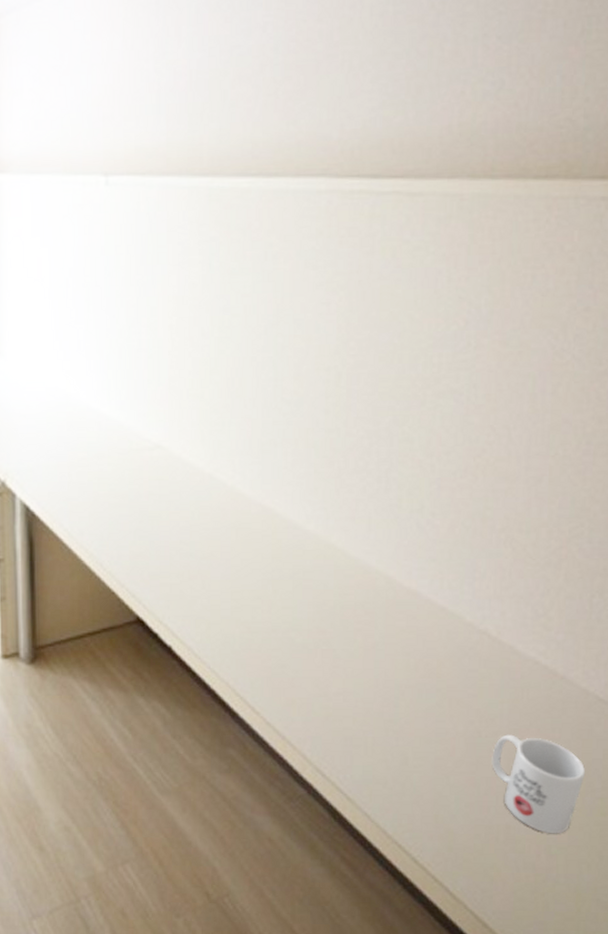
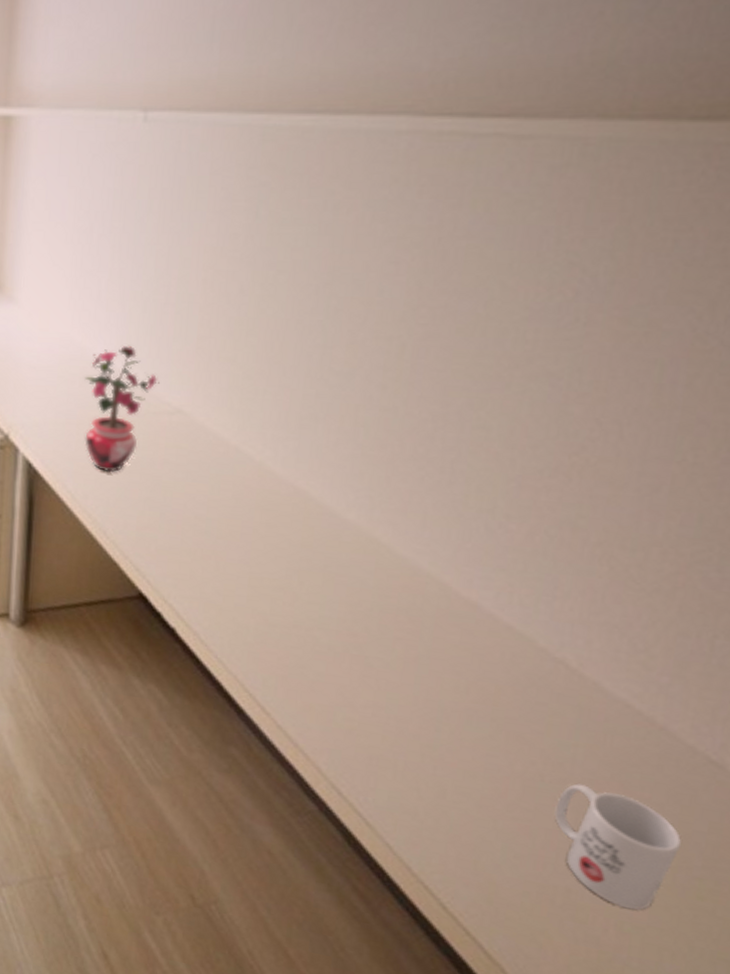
potted plant: none [71,389,139,509] -> present [84,345,160,473]

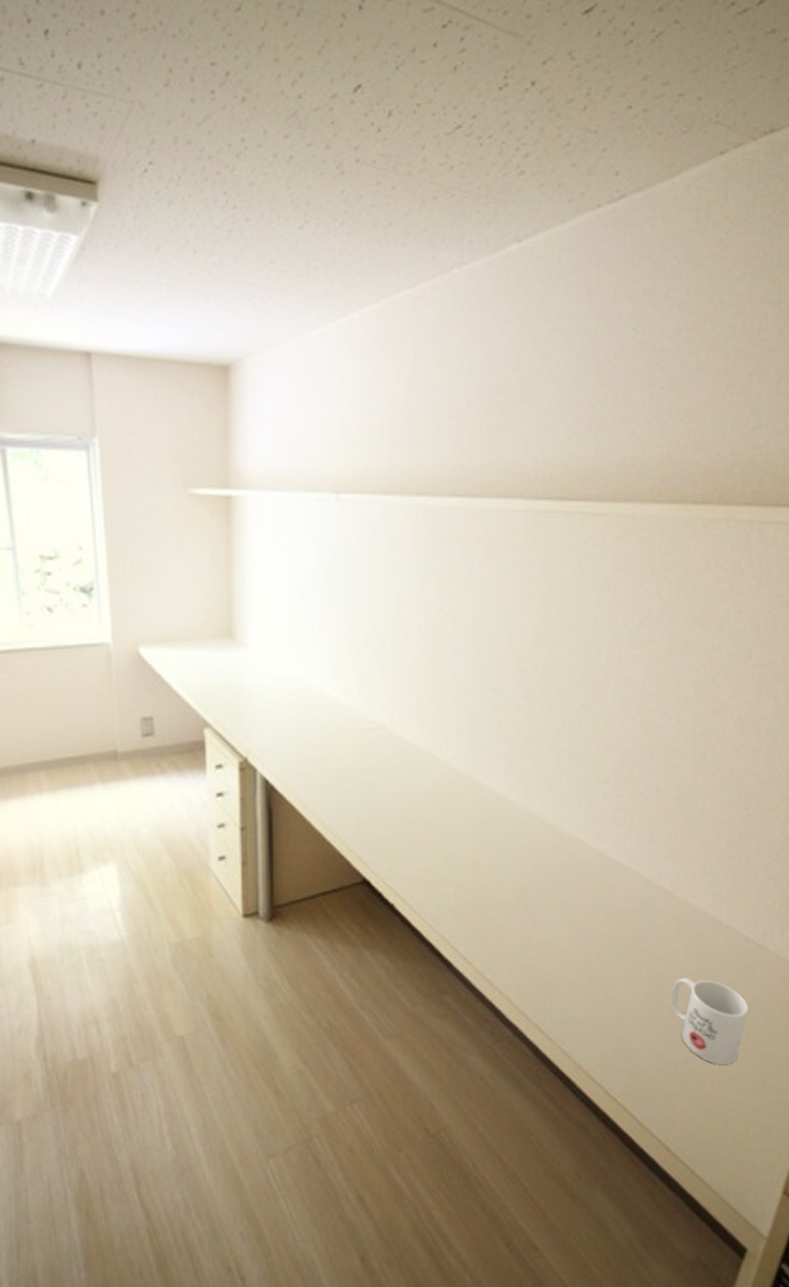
potted plant: present [84,345,160,473] -> none [306,677,365,782]

